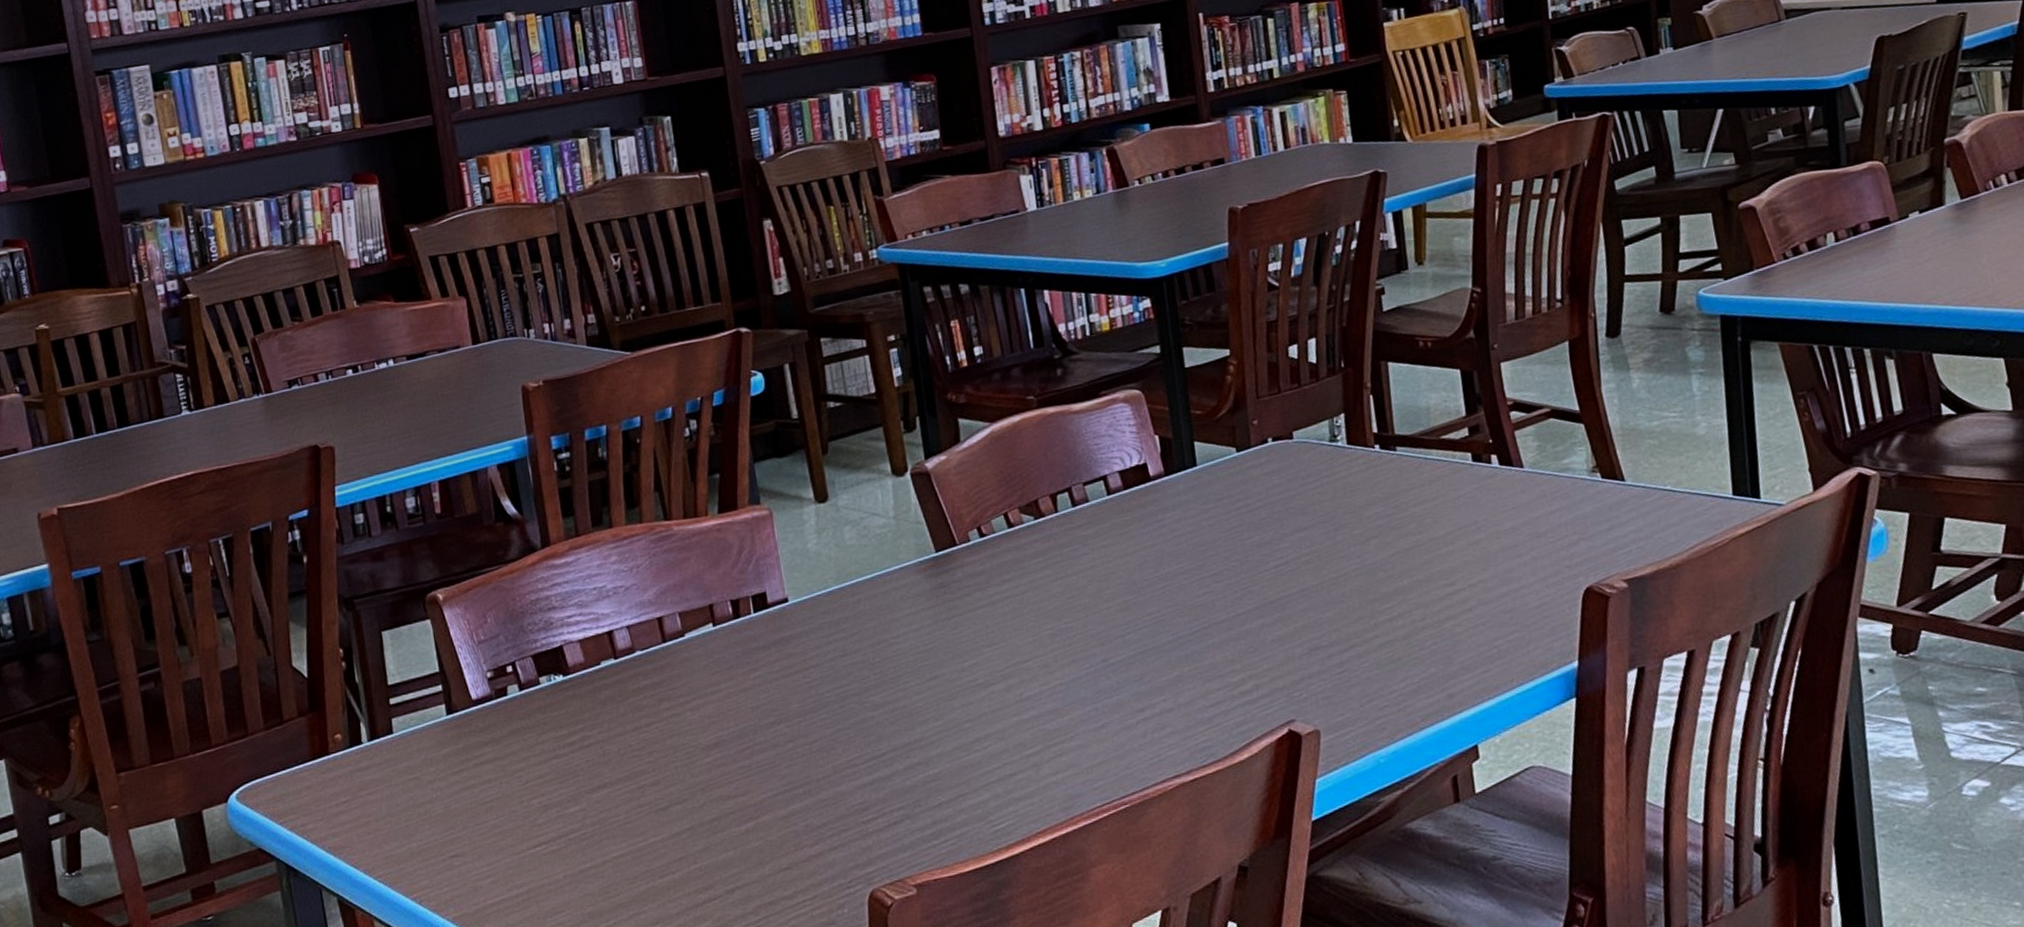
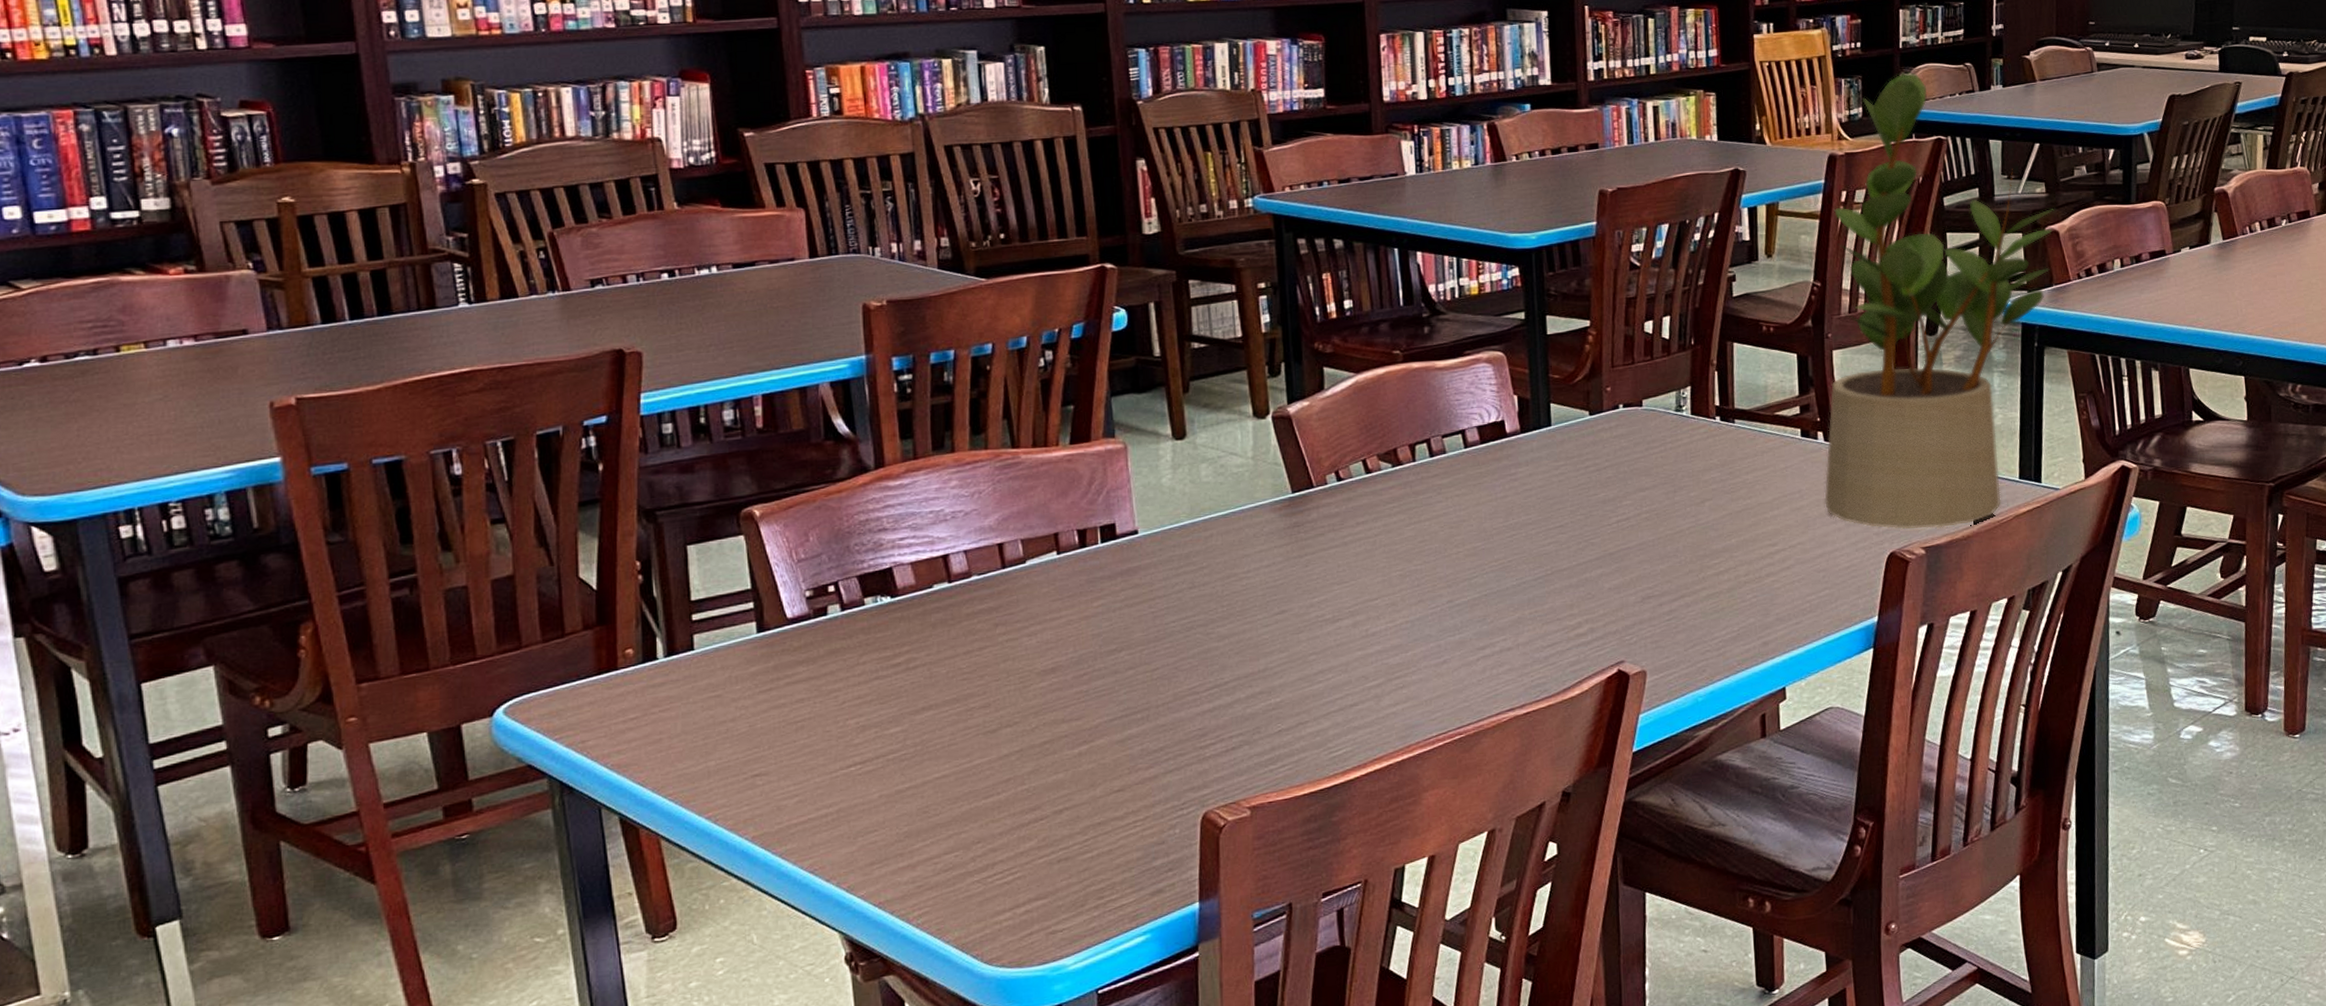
potted plant: none [1489,44,1749,561] -> present [1824,72,2054,529]

